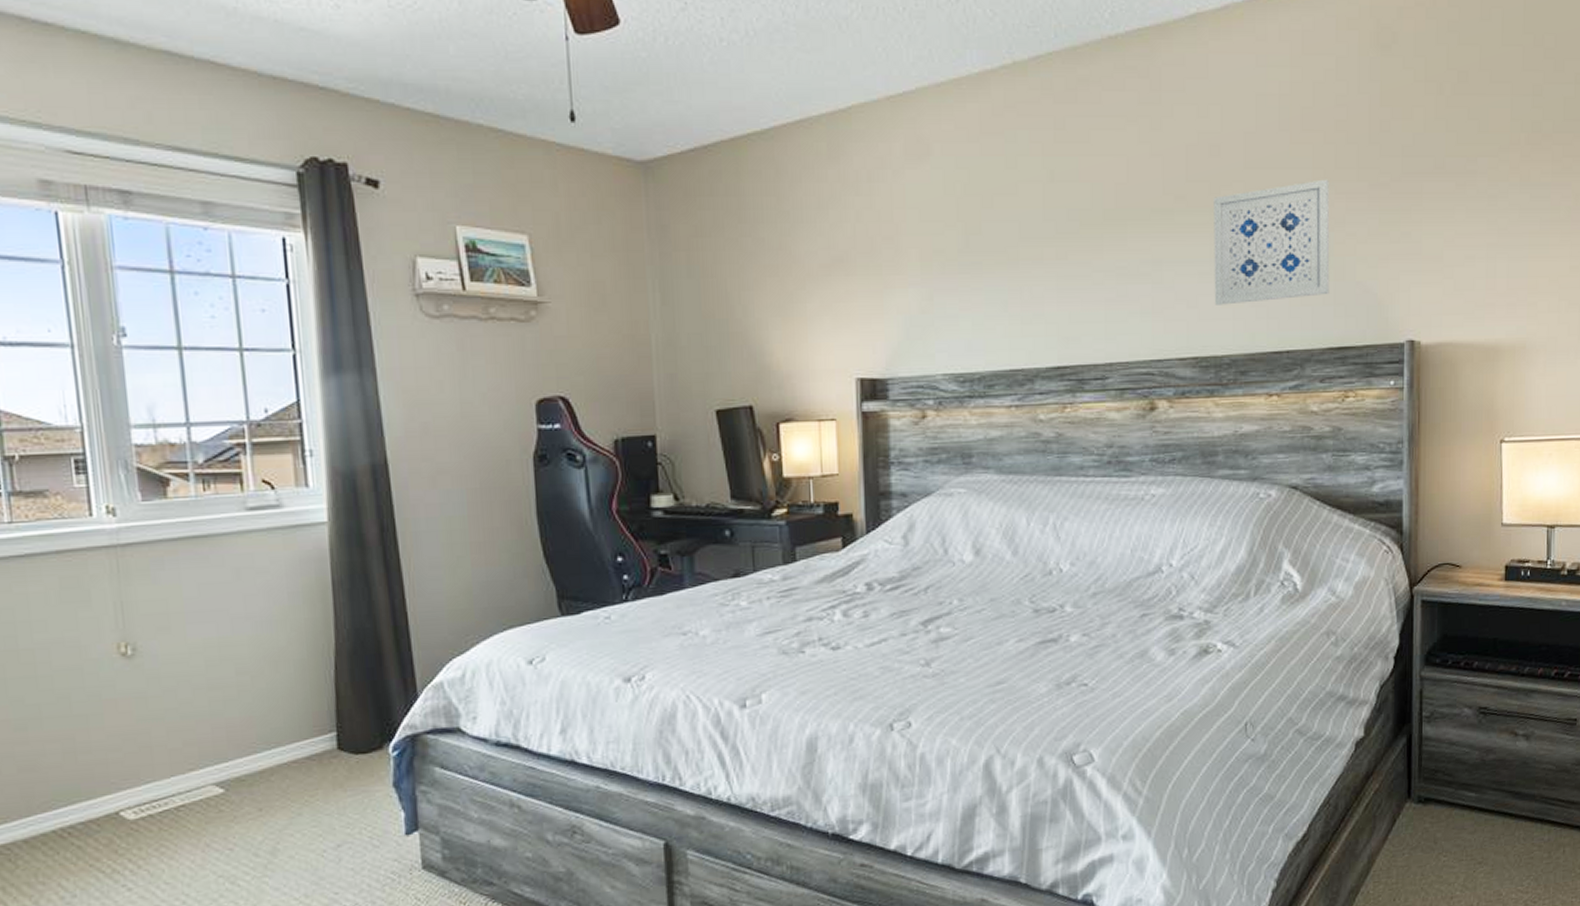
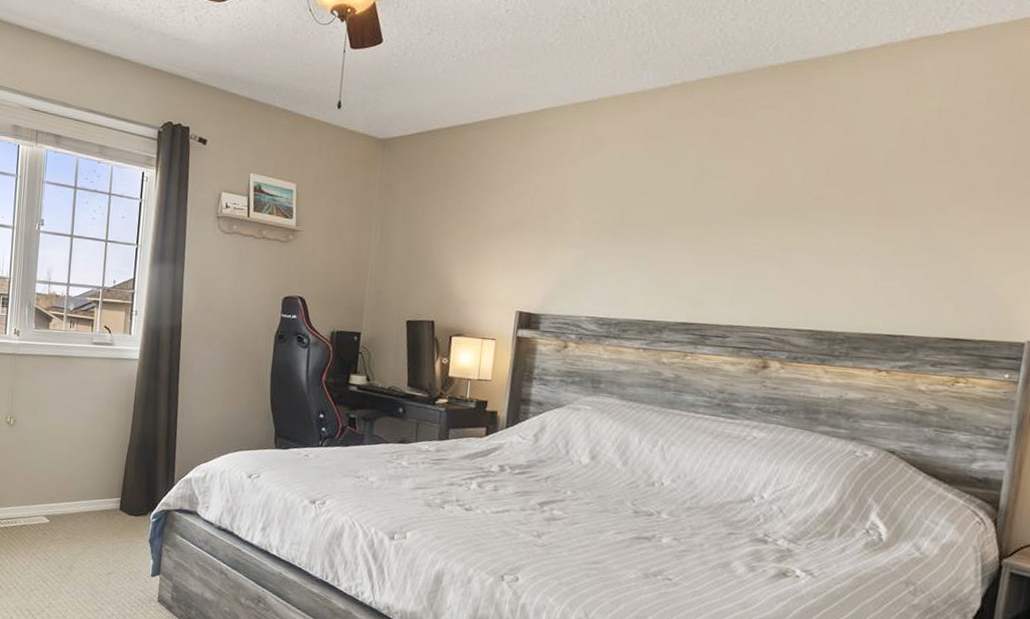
wall art: present [1214,179,1330,305] -> none [837,194,966,293]

